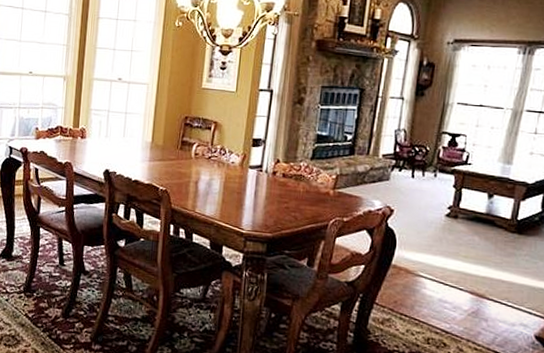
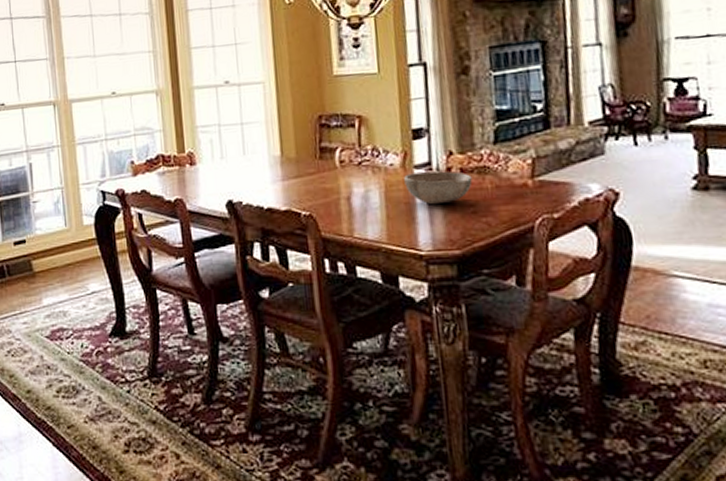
bowl: none [240,171,290,198] -> present [404,171,473,204]

